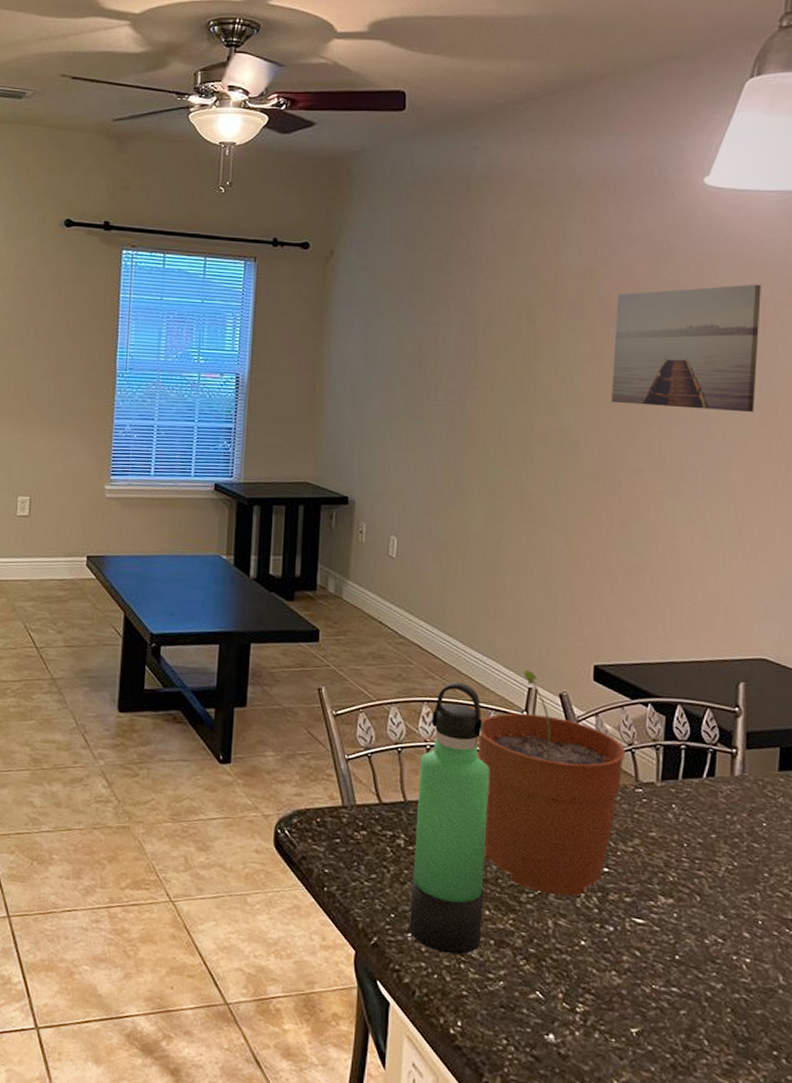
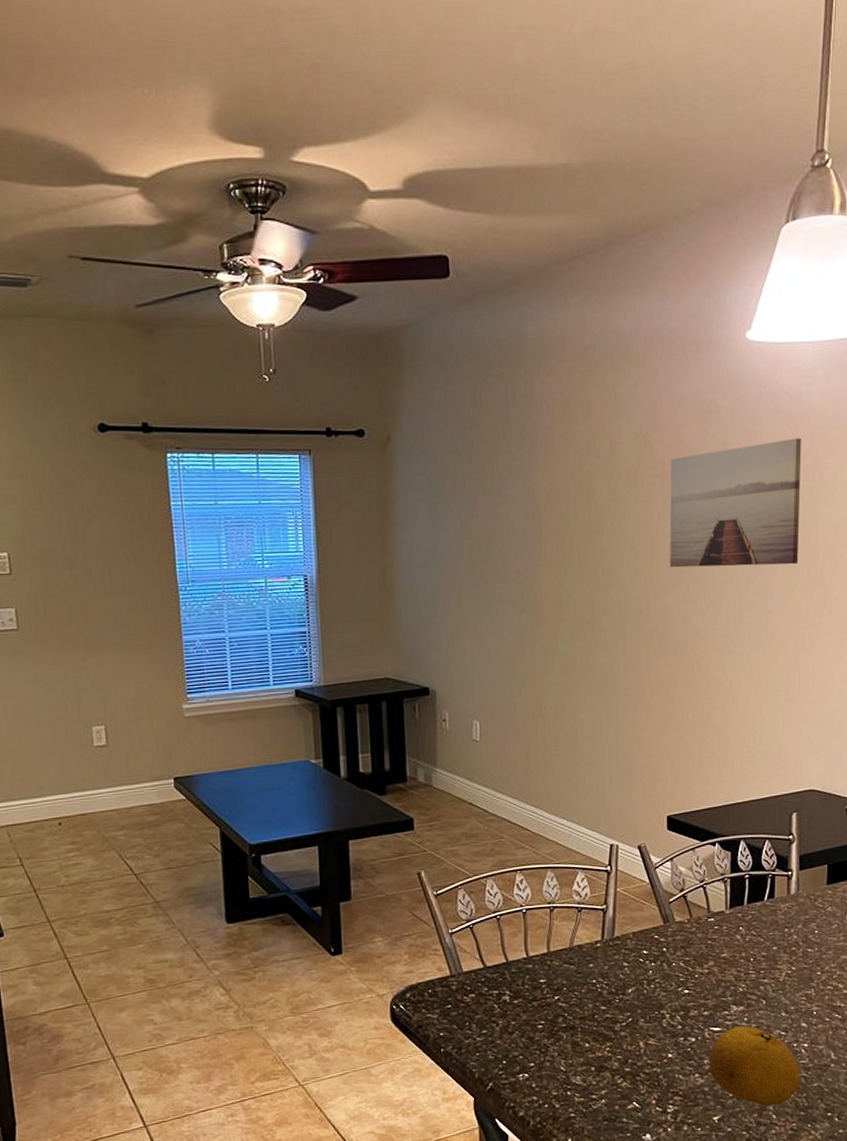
thermos bottle: present [409,682,490,955] -> none [517,848,584,1086]
plant pot: present [478,669,626,896] -> none [568,828,698,1021]
fruit: none [629,922,739,1029] -> present [709,1026,800,1106]

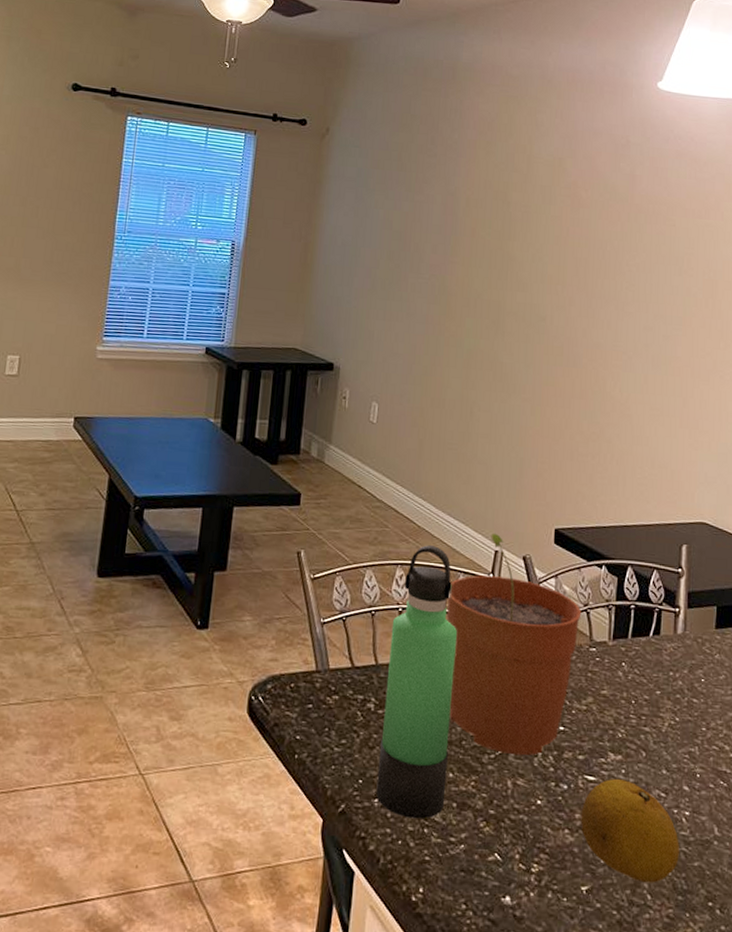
thermos bottle: none [517,848,584,1086] -> present [376,545,458,819]
plant pot: none [568,828,698,1021] -> present [447,533,582,756]
wall art: present [669,437,802,568] -> none [575,179,704,295]

